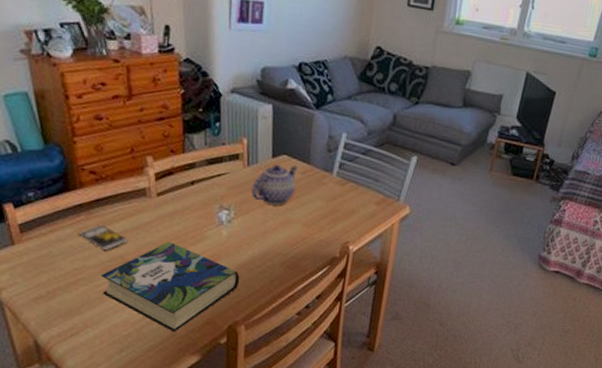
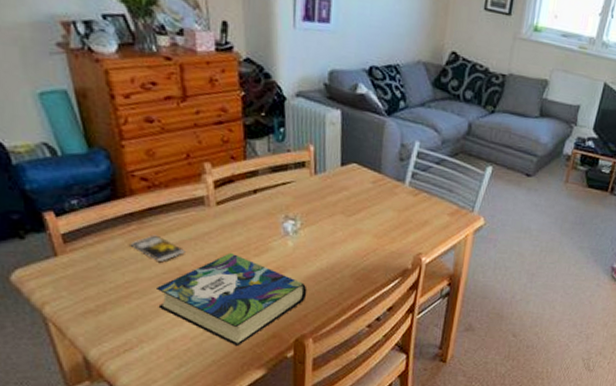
teapot: present [251,164,298,205] -> none [318,172,369,215]

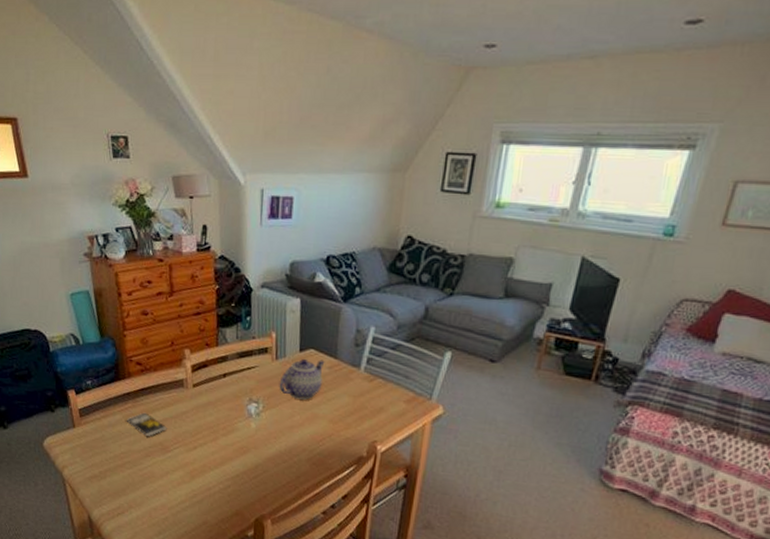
book: present [157,252,307,346] -> none [144,431,267,520]
teapot: none [318,172,369,215] -> present [279,358,325,400]

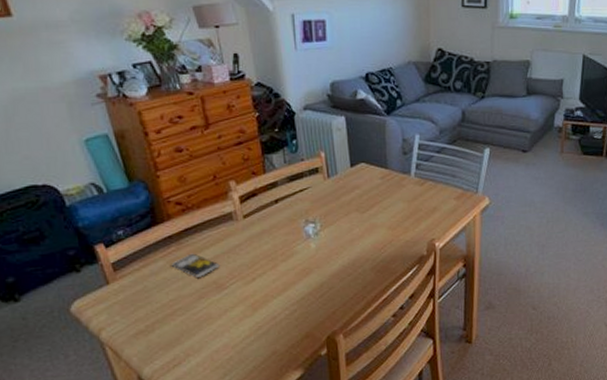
teapot: present [279,358,325,400] -> none [334,172,377,213]

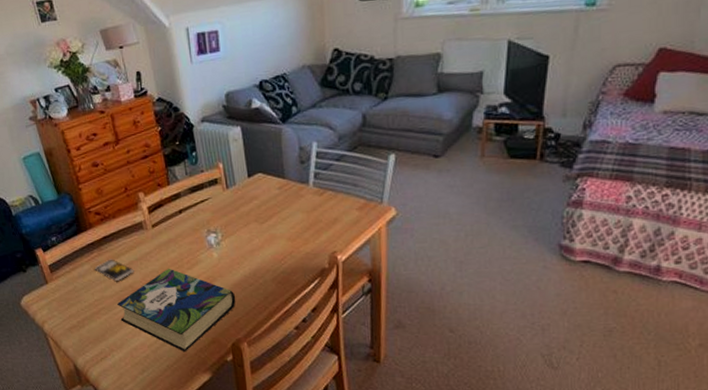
book: none [197,261,333,349] -> present [117,268,236,351]

